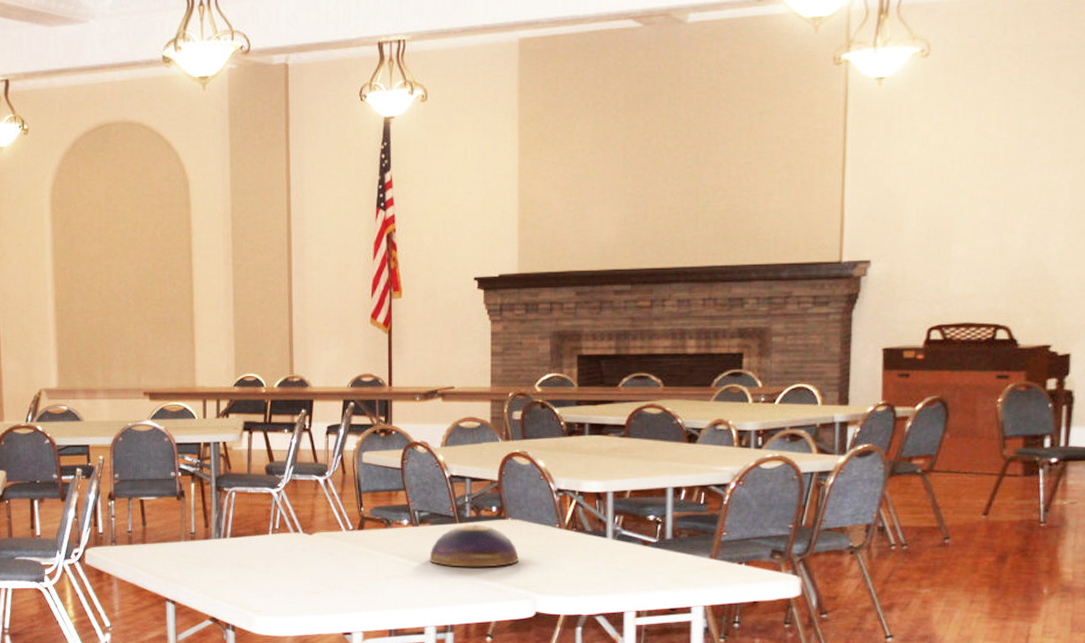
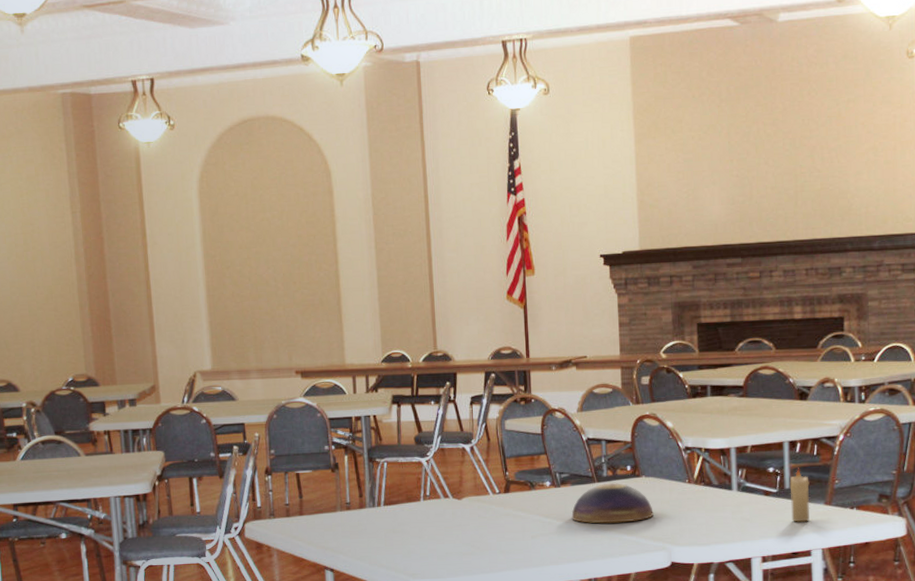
candle: none [671,517,694,576] -> present [789,468,810,522]

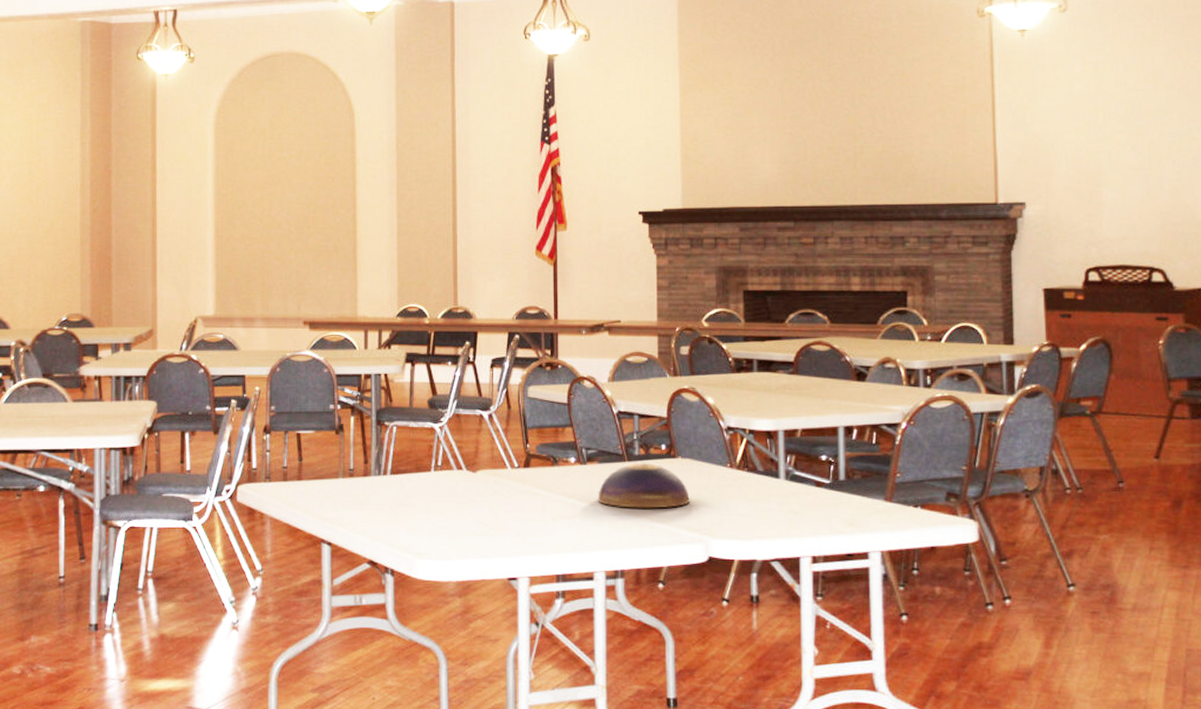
candle: present [789,468,810,522] -> none [844,457,868,519]

